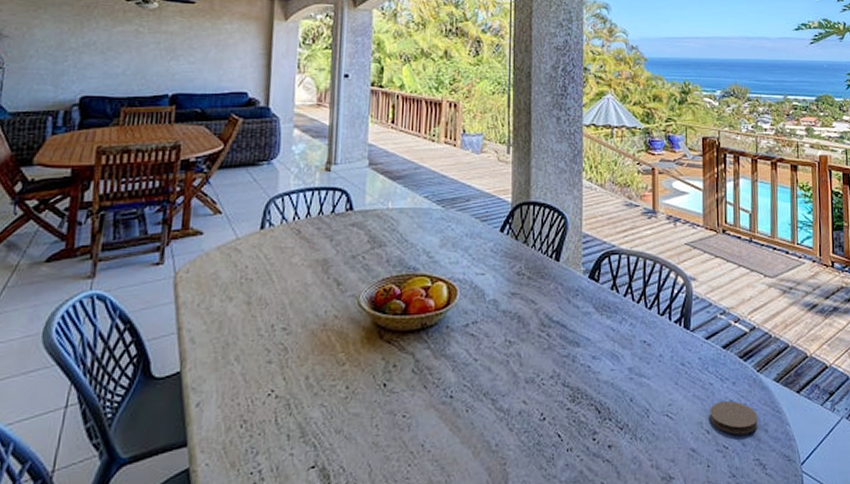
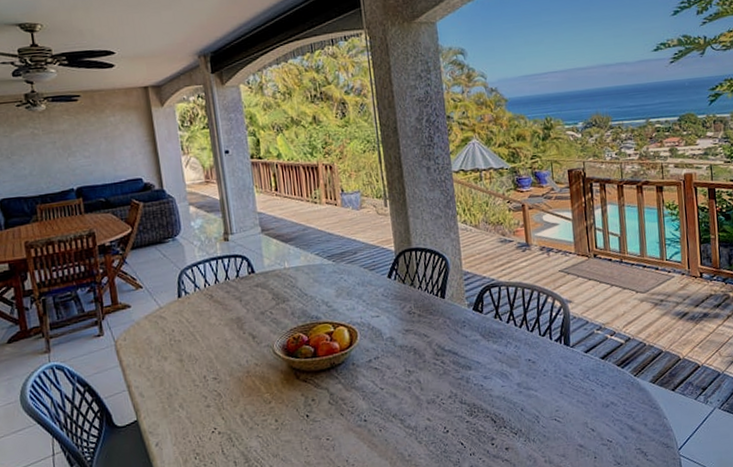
coaster: present [710,401,758,435] -> none [593,402,638,430]

